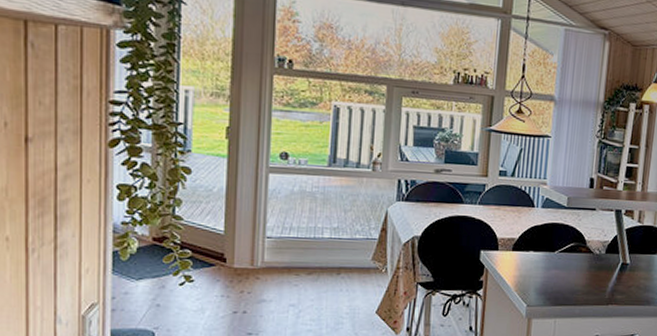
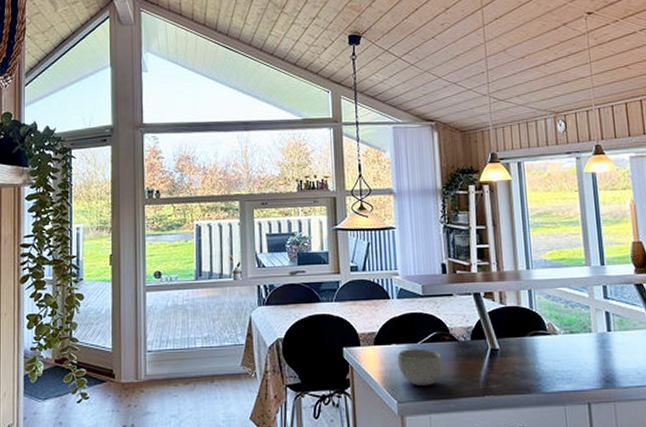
bowl: none [532,257,576,292] -> present [397,348,444,386]

